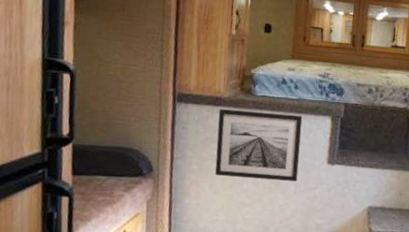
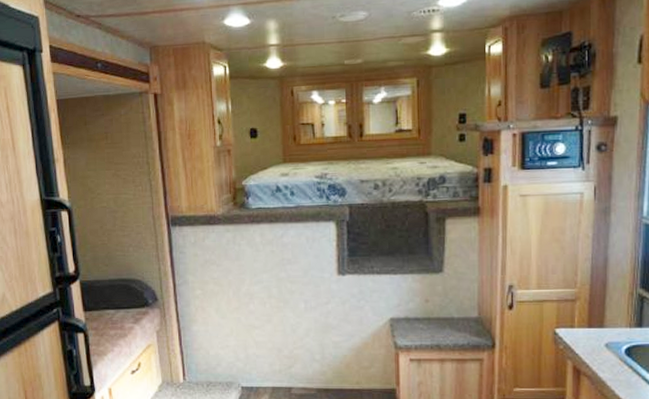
wall art: present [215,109,303,182] -> none [214,224,307,299]

